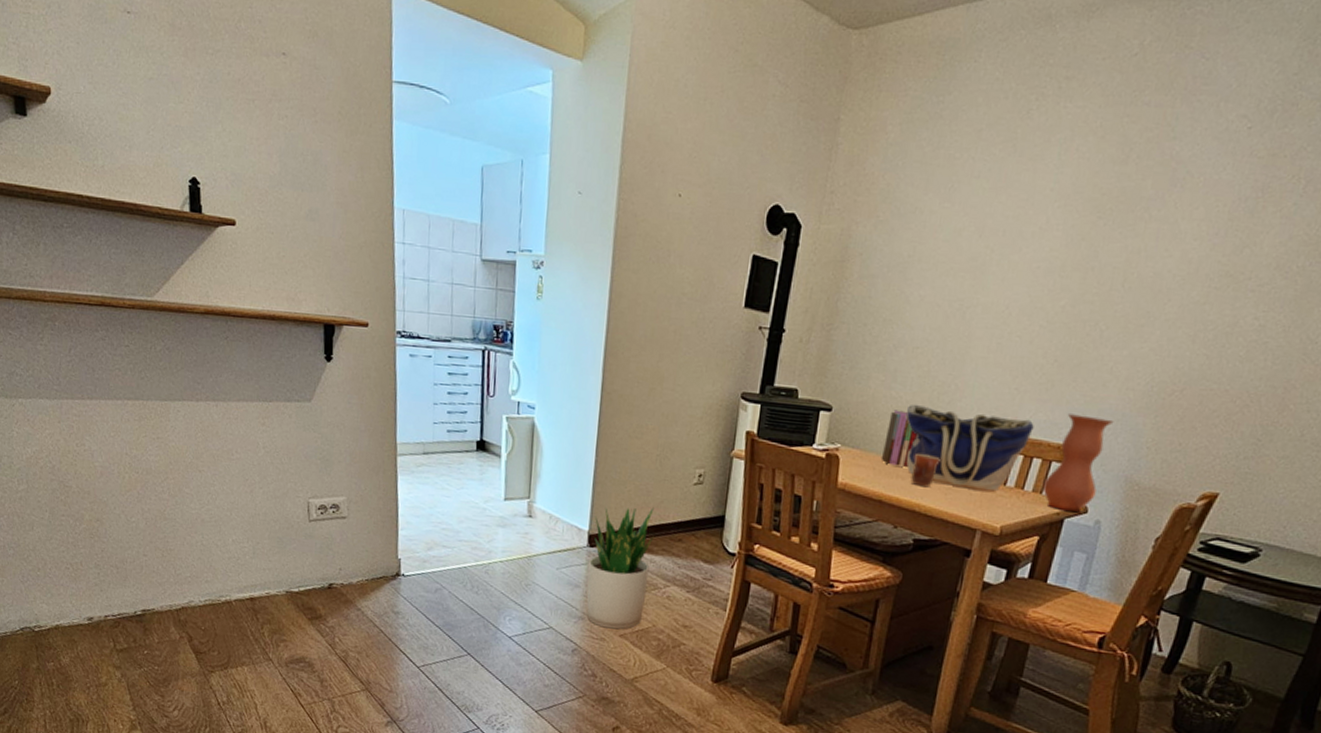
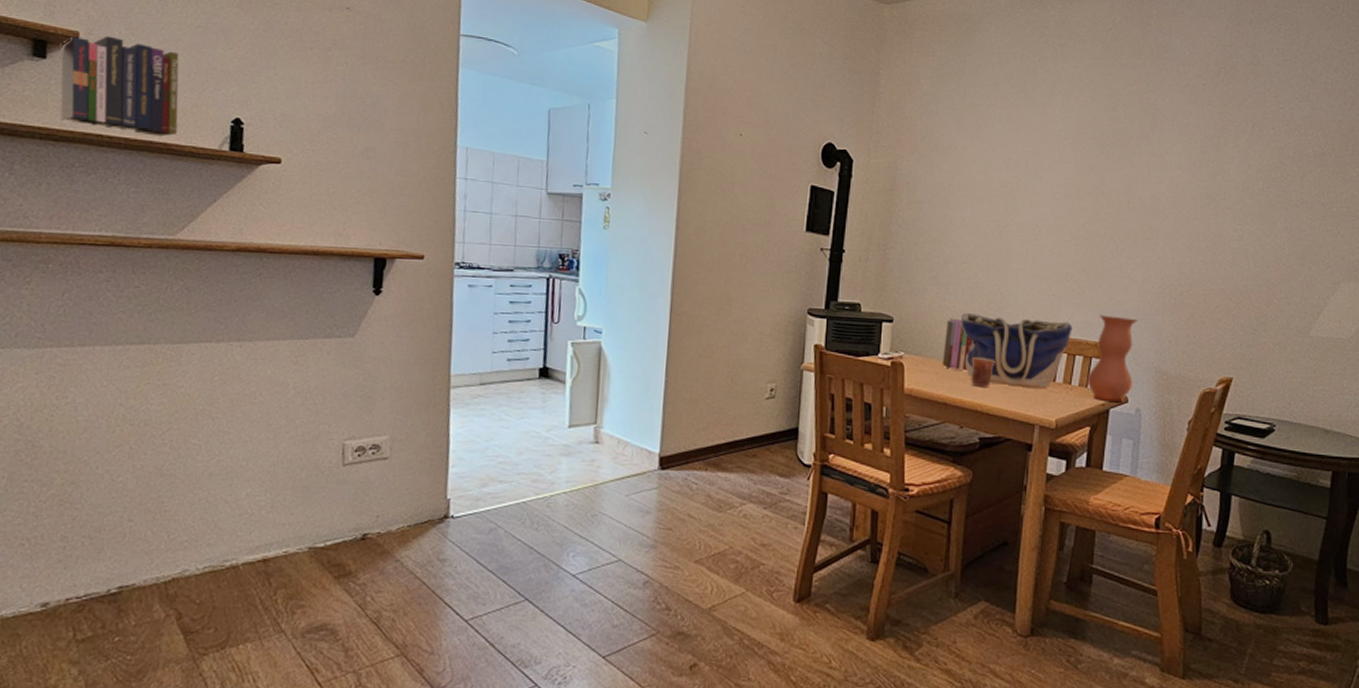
books: none [36,90,145,197] -> present [59,35,179,137]
planter: present [586,508,654,630] -> none [658,425,728,555]

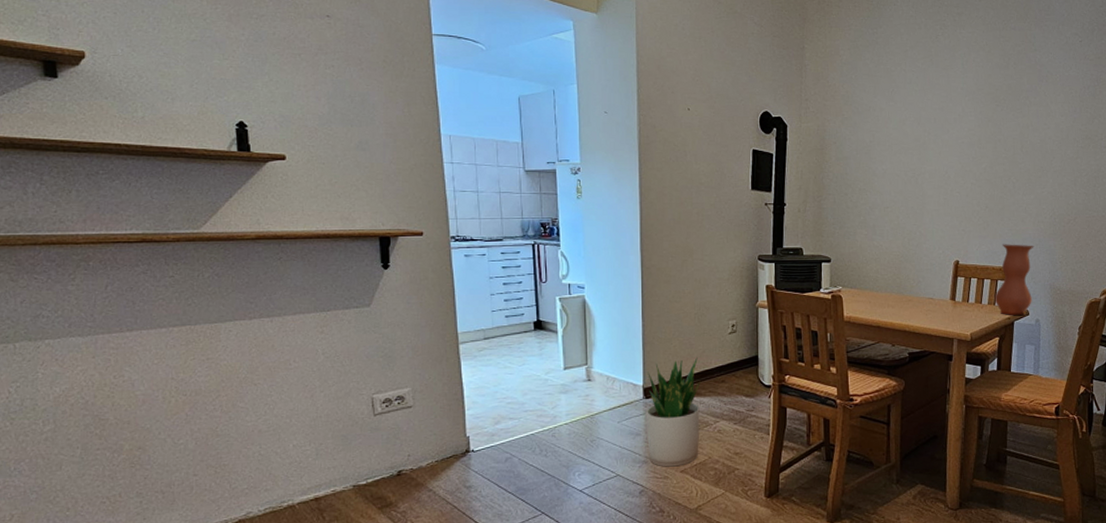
books: present [59,35,179,137] -> none [68,53,189,142]
planter: none [658,425,728,555] -> present [647,357,701,467]
books: present [942,318,973,370] -> none [874,255,899,298]
tote bag: present [960,312,1072,389] -> none [887,249,981,309]
mug: present [971,357,995,388] -> none [898,287,918,312]

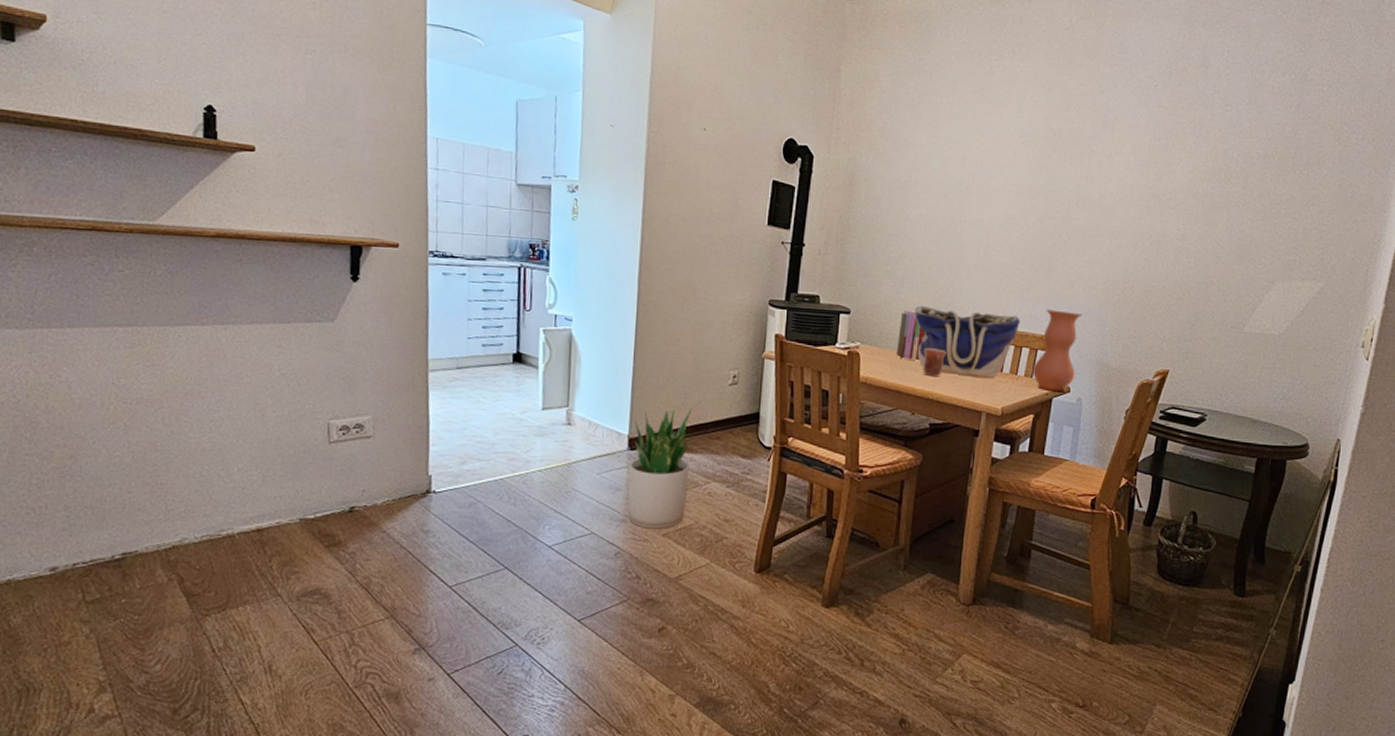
books: none [874,255,899,298] -> present [896,311,926,360]
tote bag: none [887,249,981,309] -> present [914,305,1020,379]
mug: none [898,287,918,312] -> present [923,348,946,377]

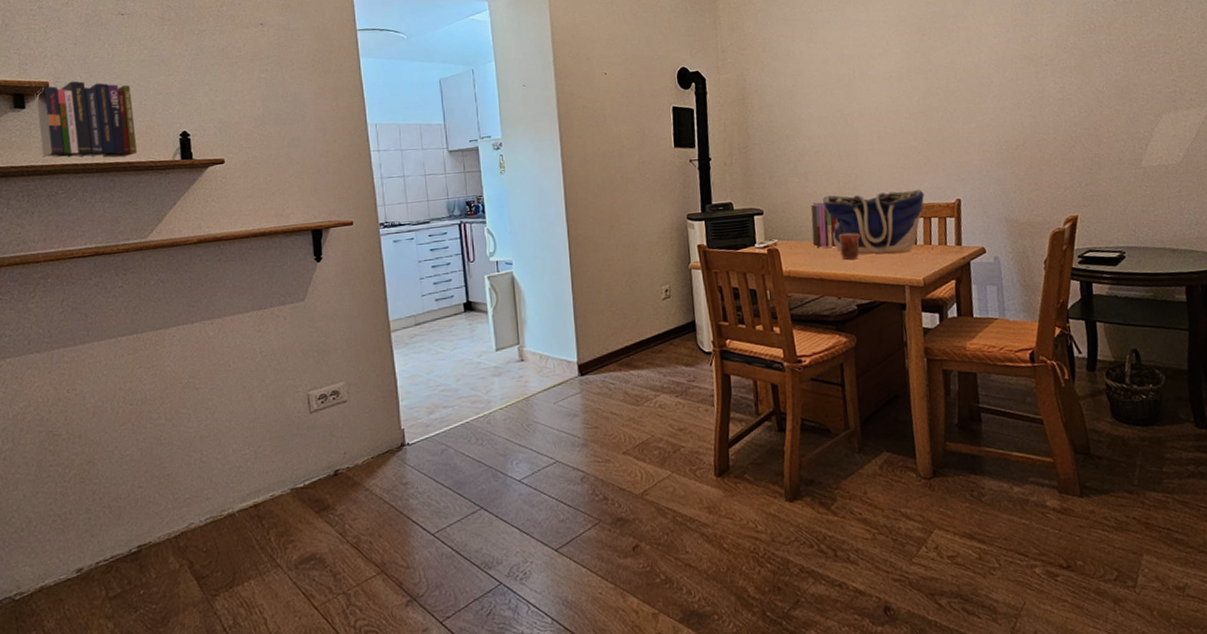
books: none [28,19,152,123] -> present [35,81,138,158]
planter: present [628,409,693,529] -> none [581,328,640,450]
vase: present [1032,309,1083,393] -> none [945,176,988,255]

